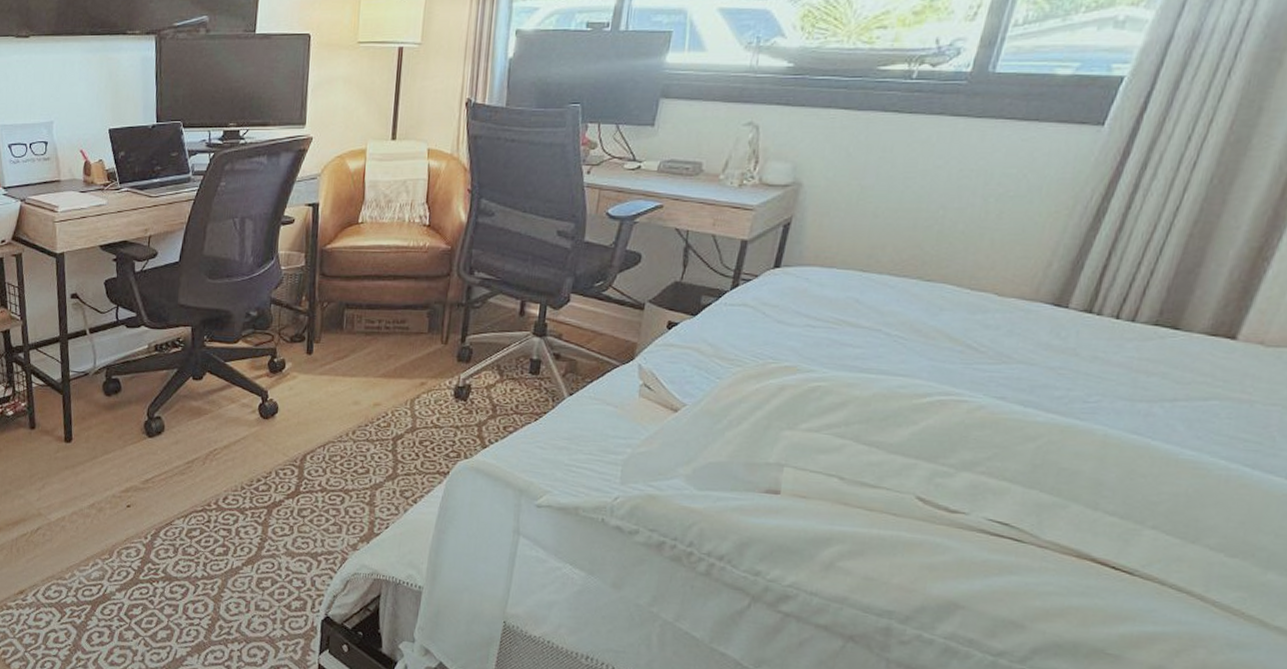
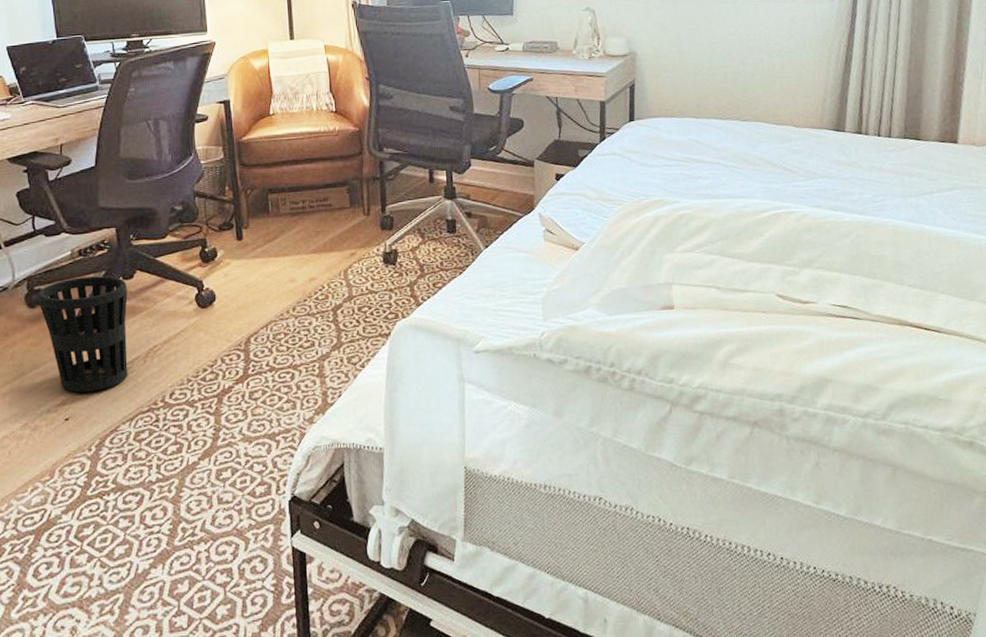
wastebasket: none [114,372,196,484] -> present [38,275,128,393]

